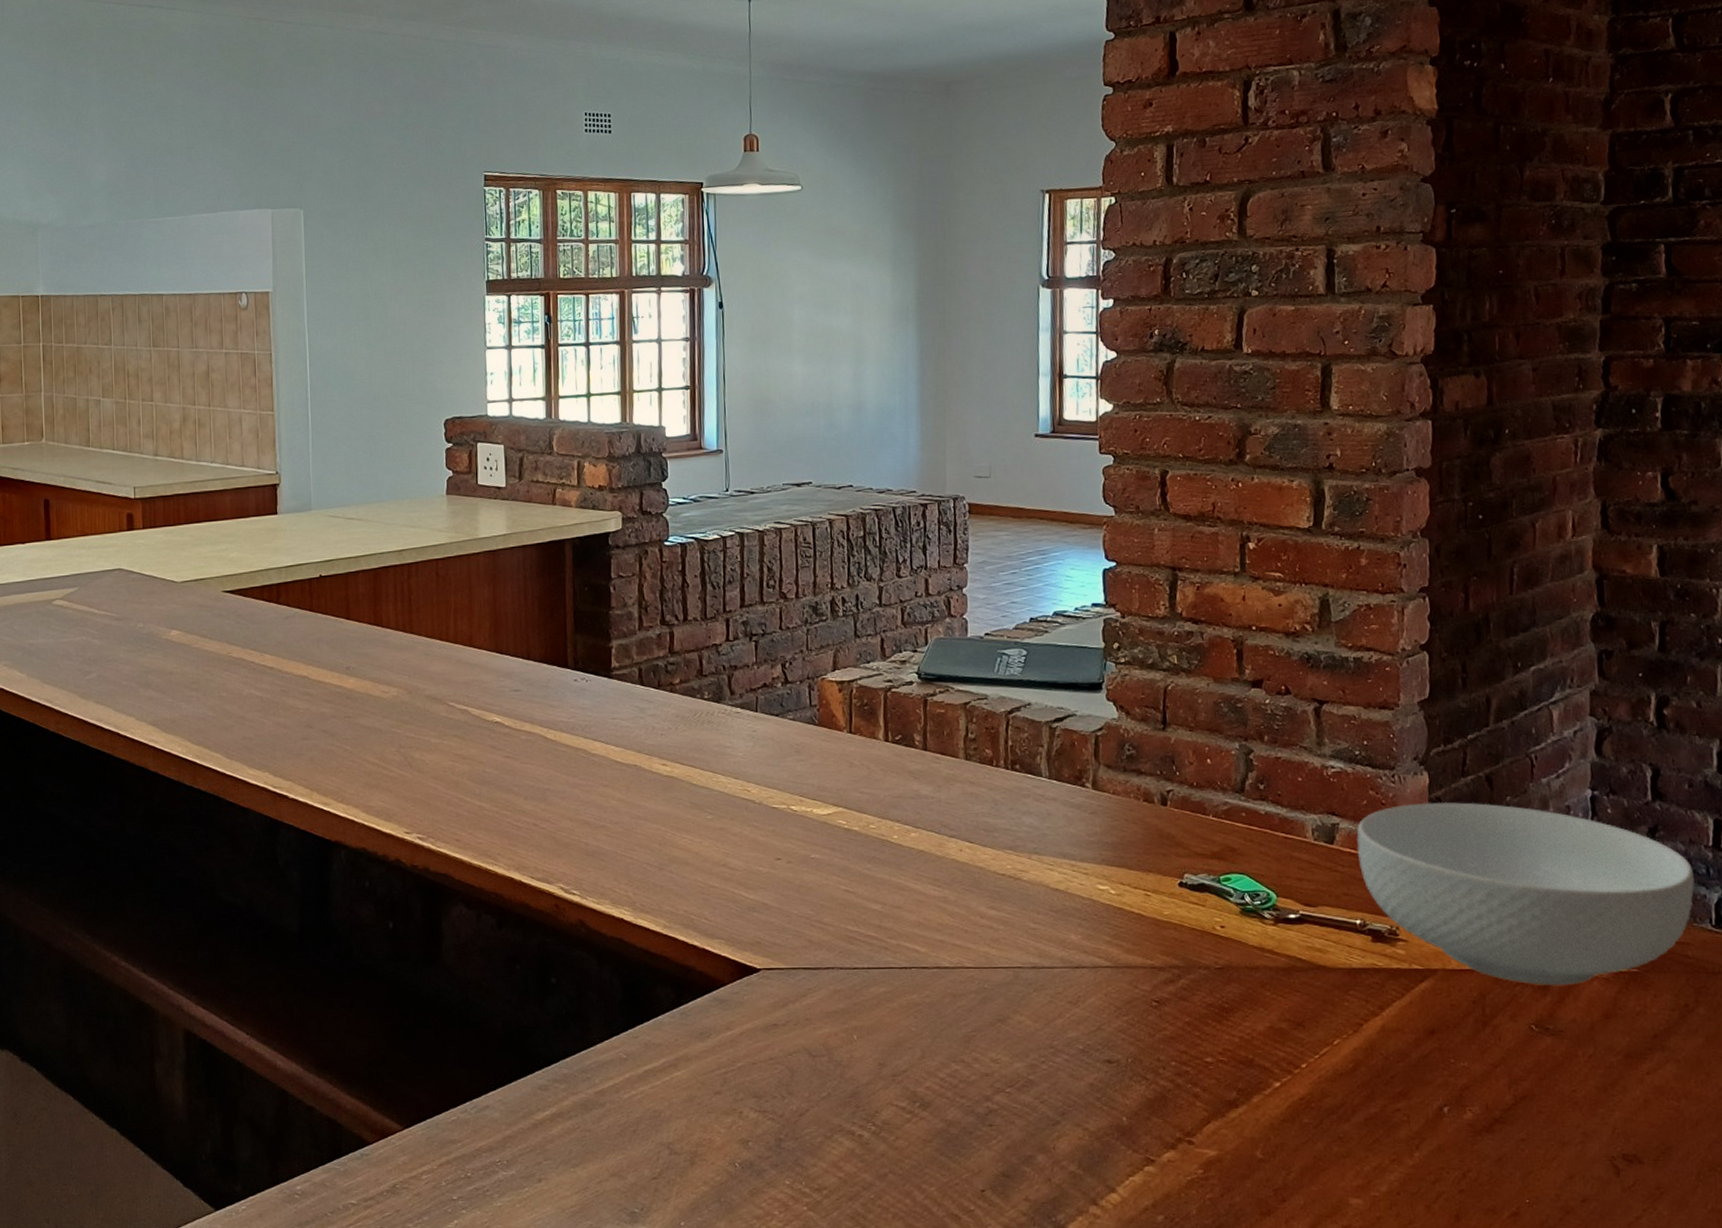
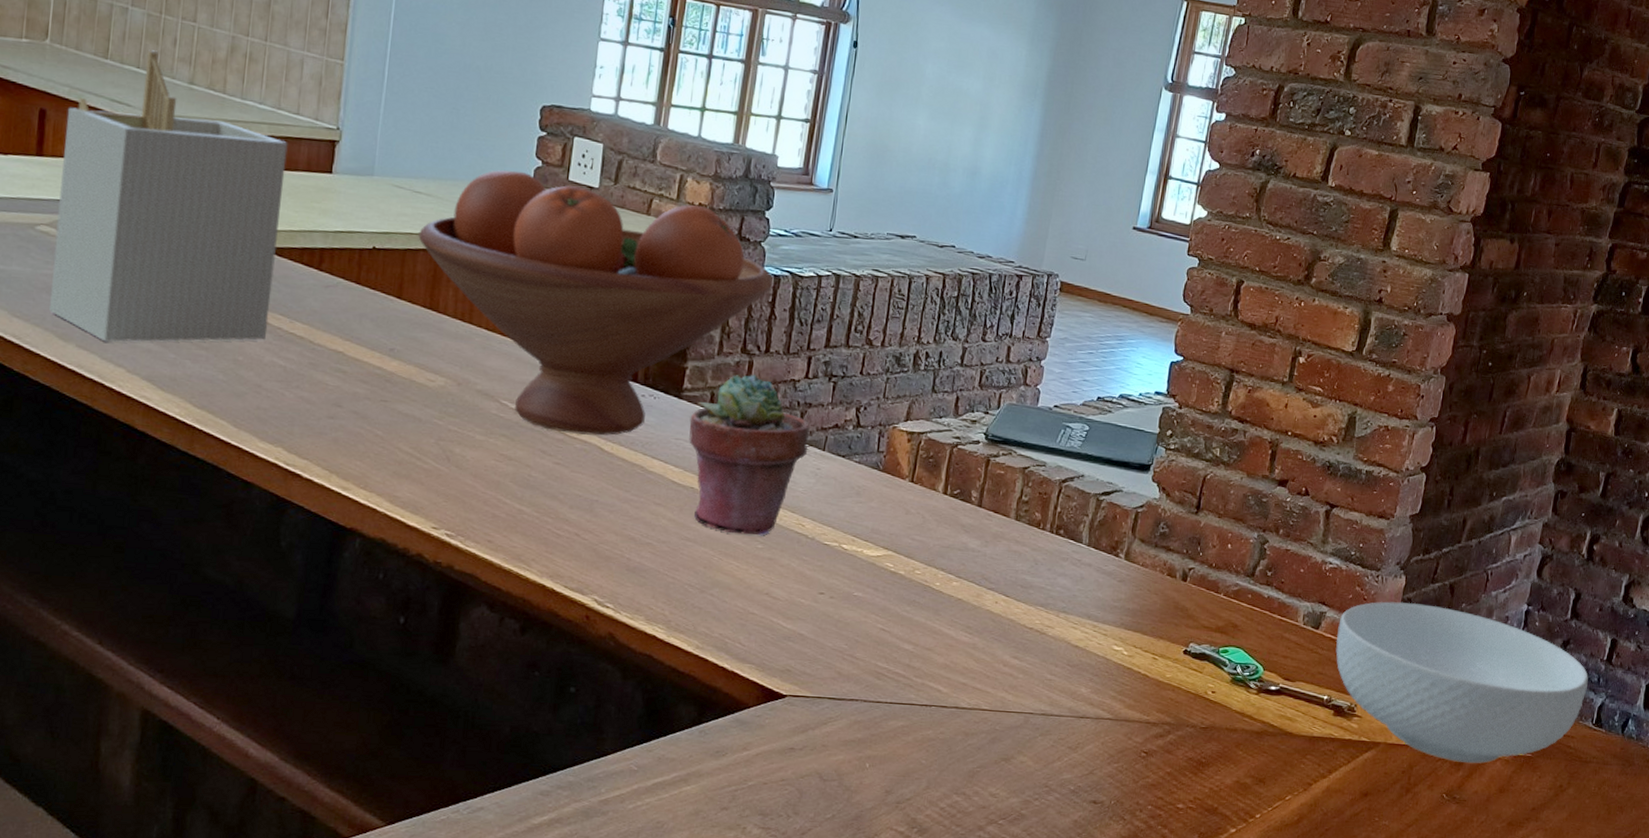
utensil holder: none [65,433,243,695] -> present [49,51,288,342]
fruit bowl: none [356,483,681,726] -> present [418,170,774,436]
potted succulent: none [622,644,740,807] -> present [689,374,810,536]

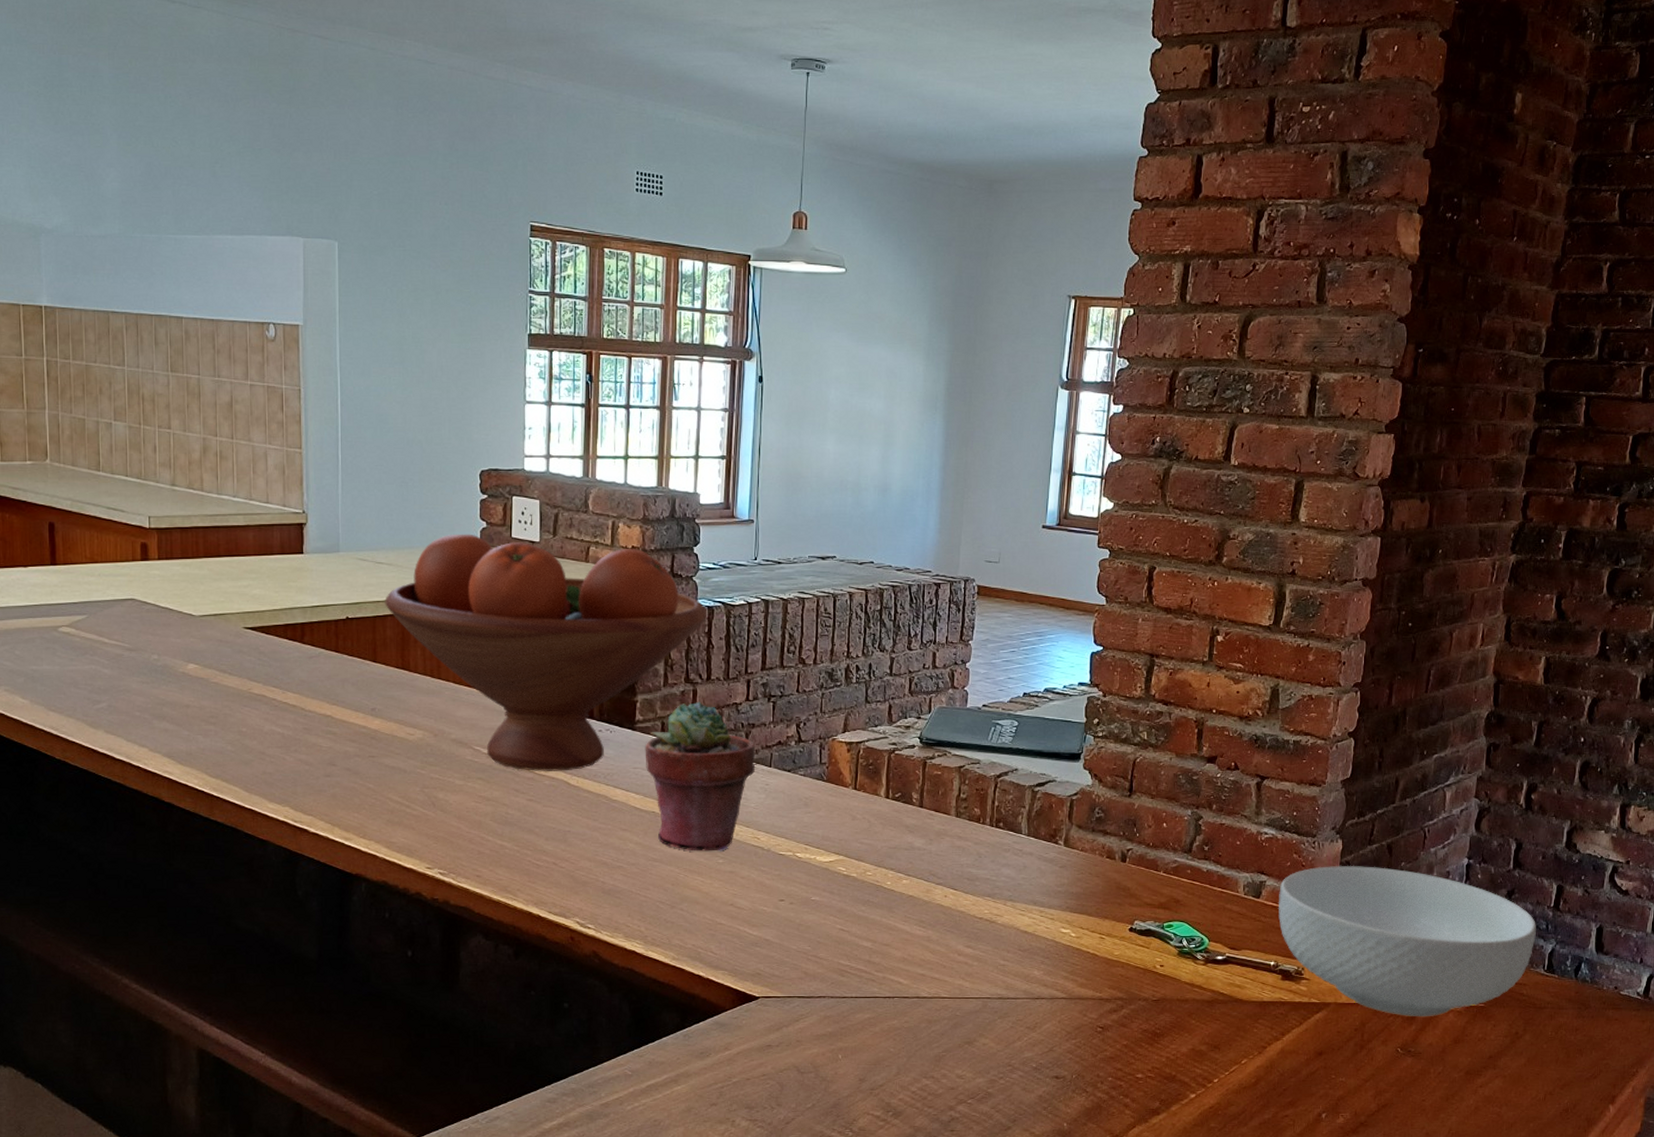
utensil holder: present [49,51,288,342] -> none [72,460,264,726]

